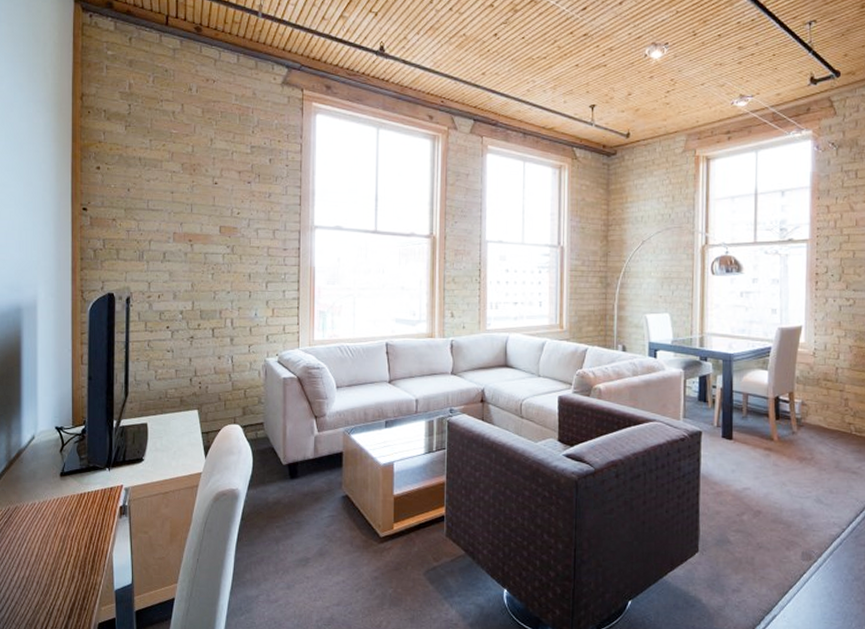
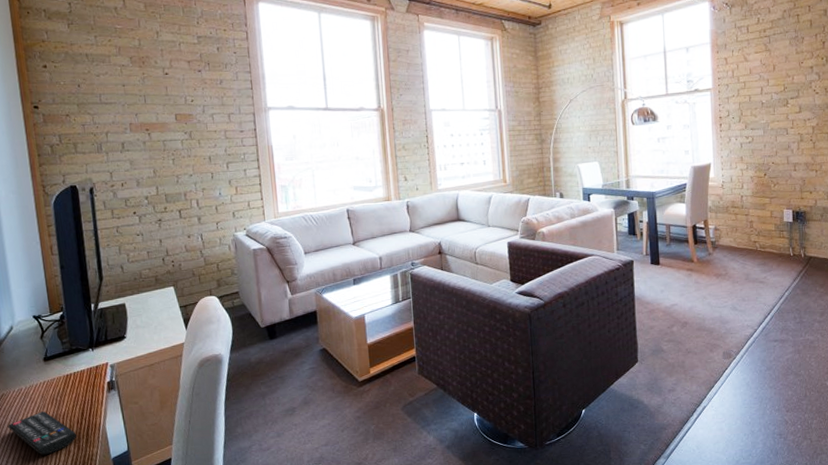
remote control: none [16,530,82,578] -> present [7,411,77,455]

